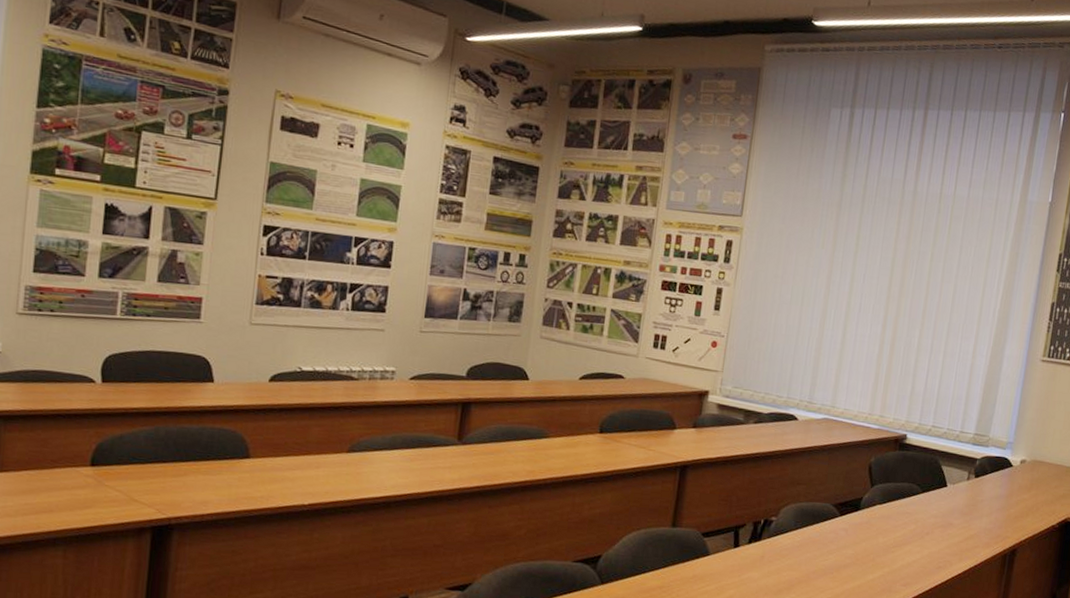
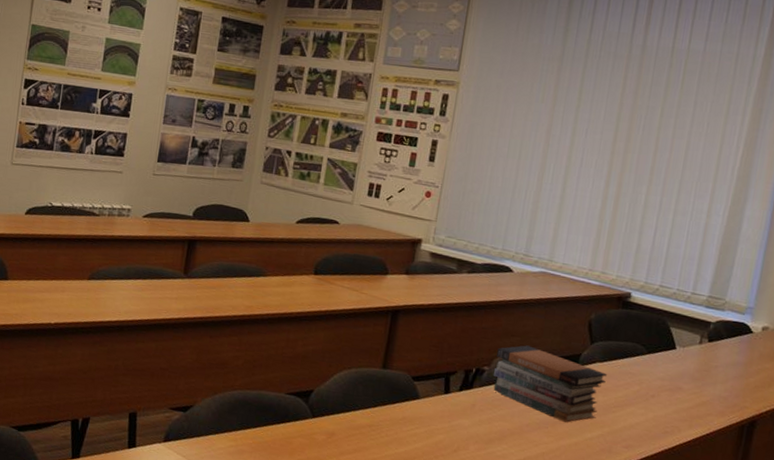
book stack: none [781,492,887,566] -> present [493,345,608,423]

